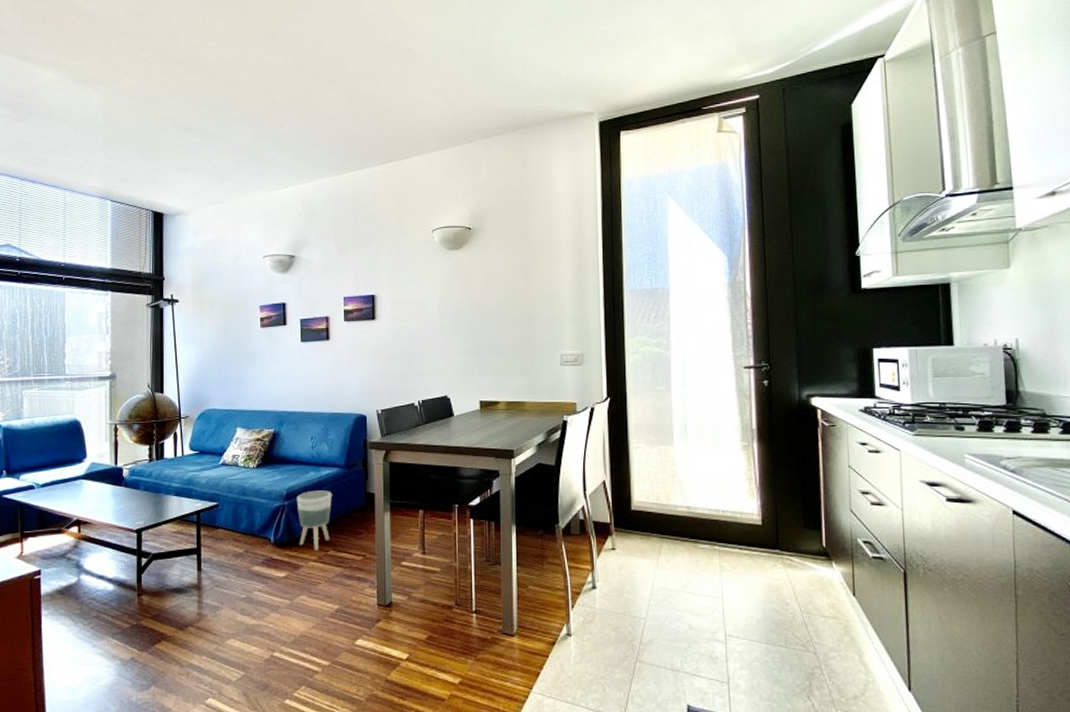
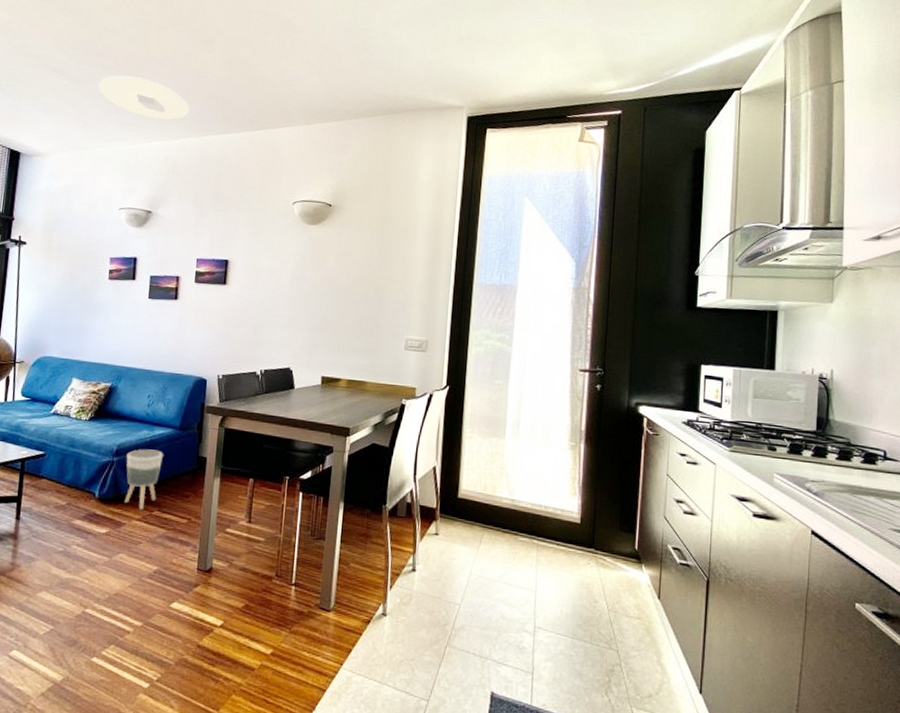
ceiling light: none [230,125,321,165] -> present [98,75,190,121]

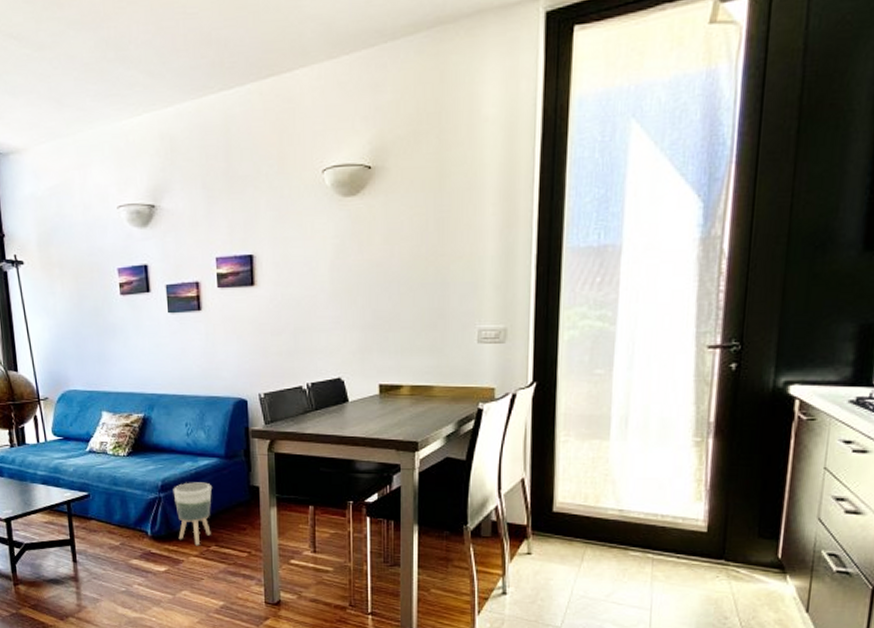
ceiling light: present [98,75,190,121] -> none [65,28,180,84]

